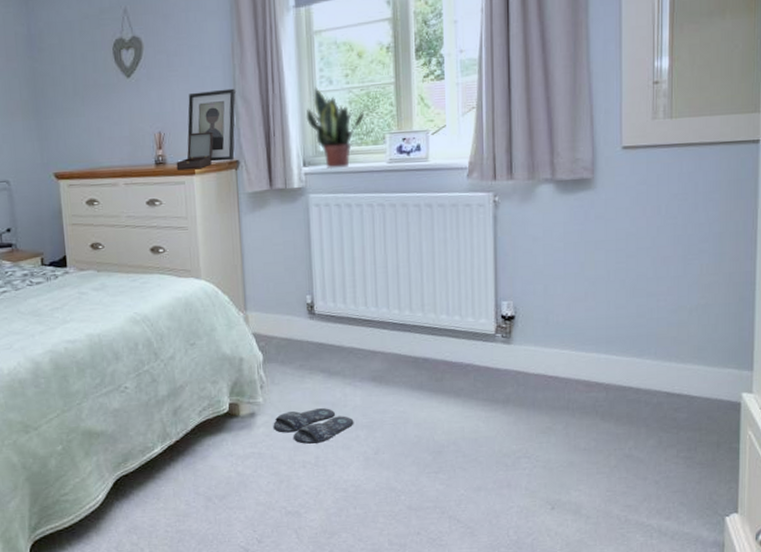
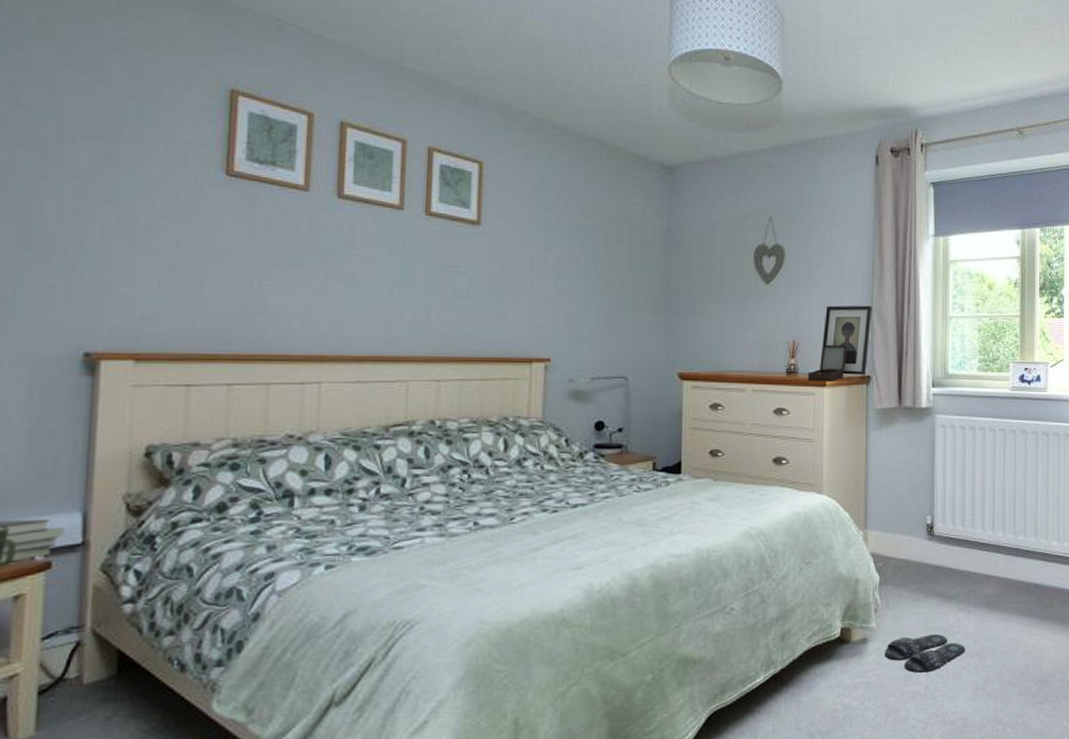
potted plant: present [306,87,365,170] -> none [937,312,992,392]

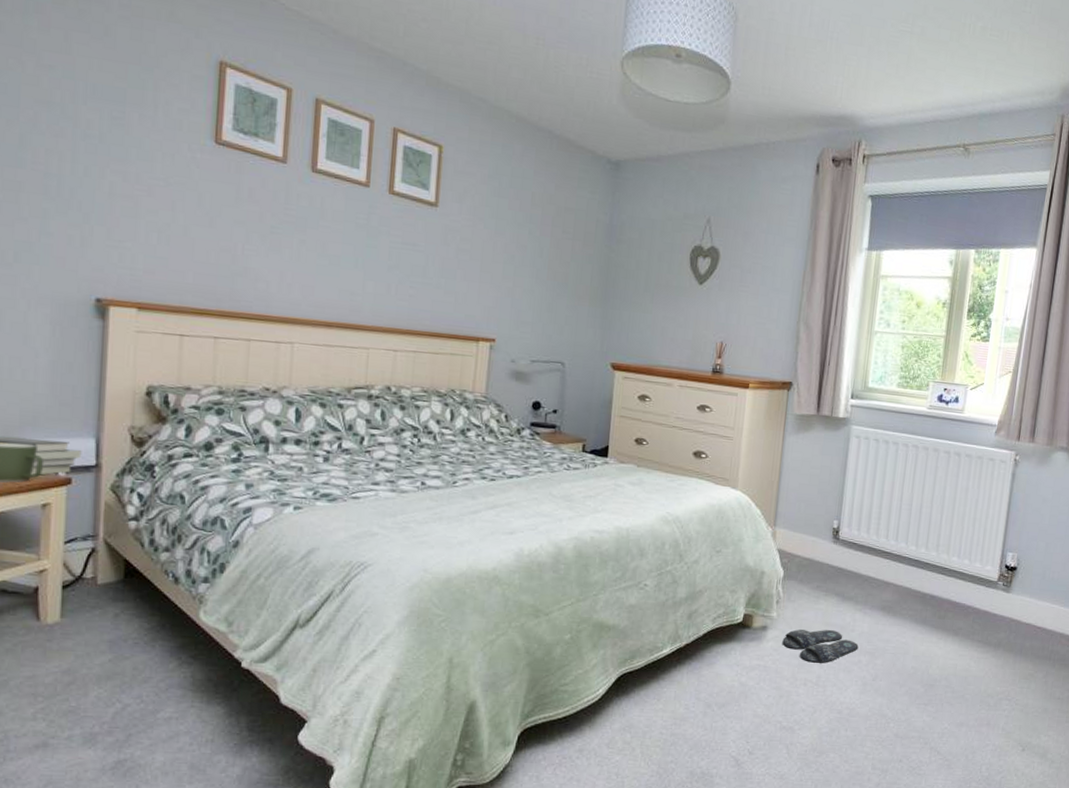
jewelry box: present [808,344,848,382] -> none [732,348,773,385]
picture frame: present [822,305,872,375] -> none [747,311,800,381]

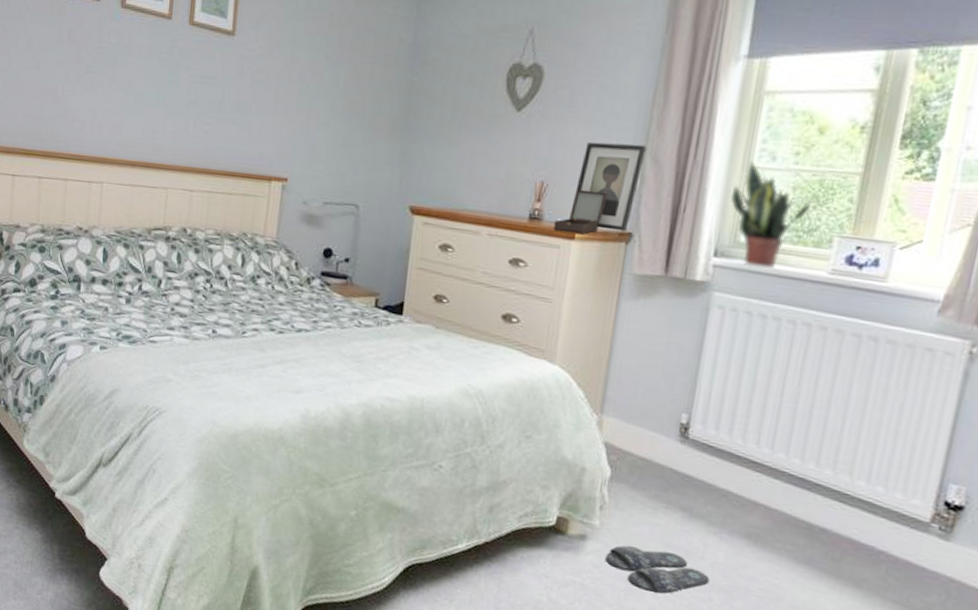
jewelry box: none [732,348,773,385] -> present [553,189,608,235]
picture frame: none [747,311,800,381] -> present [574,142,647,232]
potted plant: none [860,327,915,406] -> present [730,161,812,269]

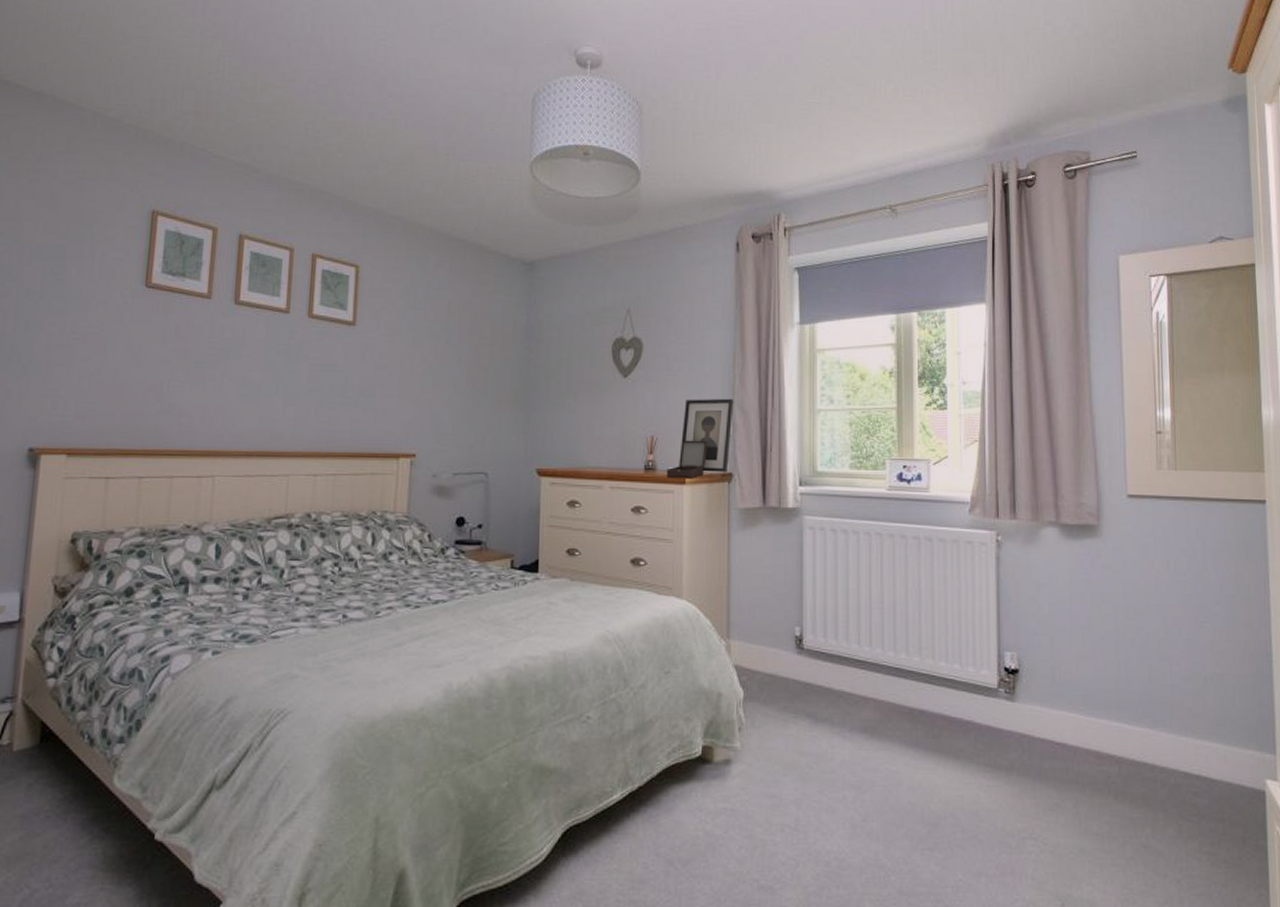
slippers: present [605,545,710,594] -> none [750,759,841,802]
potted plant: present [730,161,812,269] -> none [804,405,866,492]

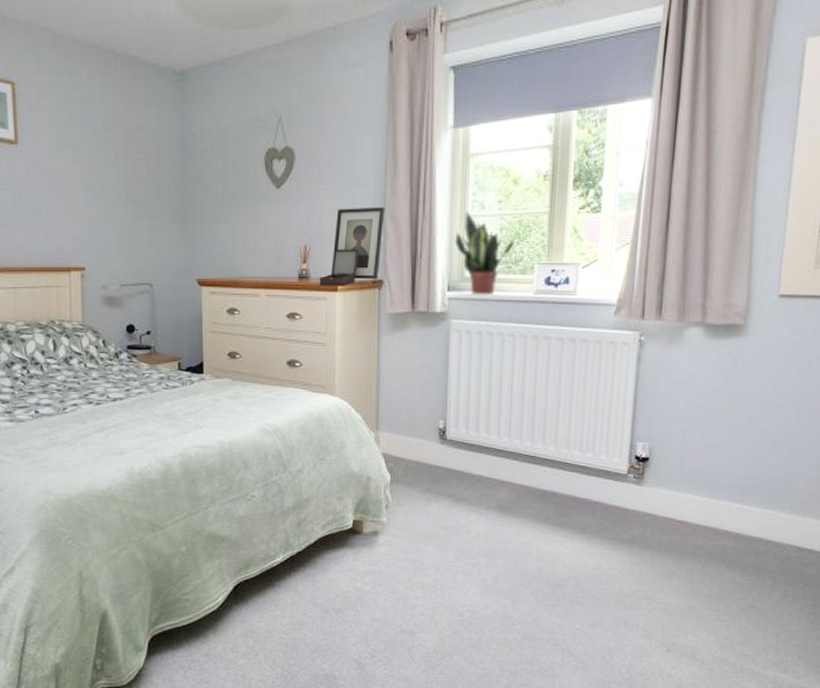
potted plant: none [804,405,866,492] -> present [454,211,516,296]

